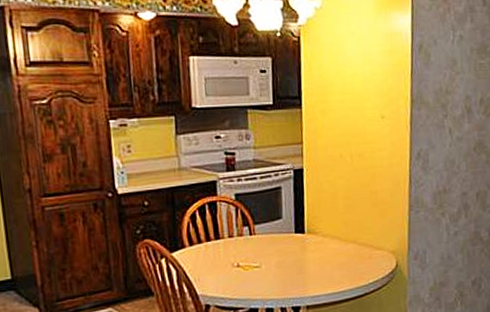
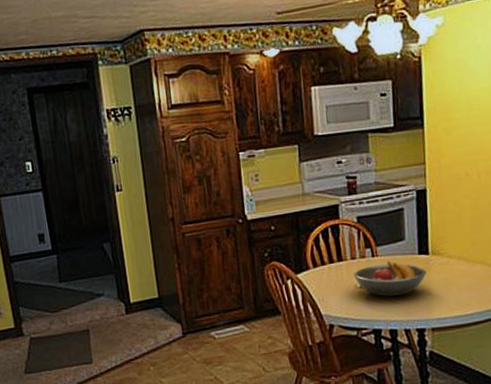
fruit bowl: none [231,239,302,276] -> present [354,261,427,297]

